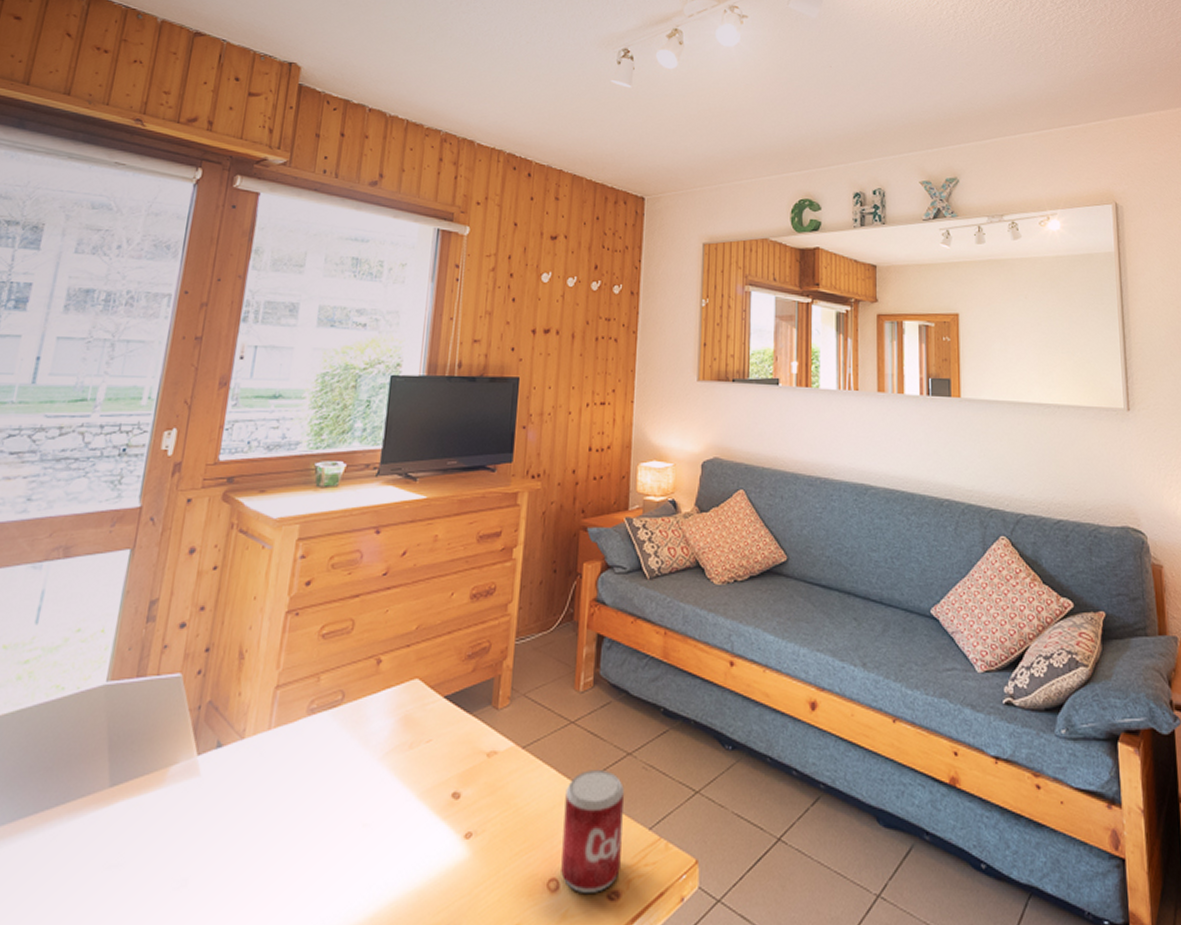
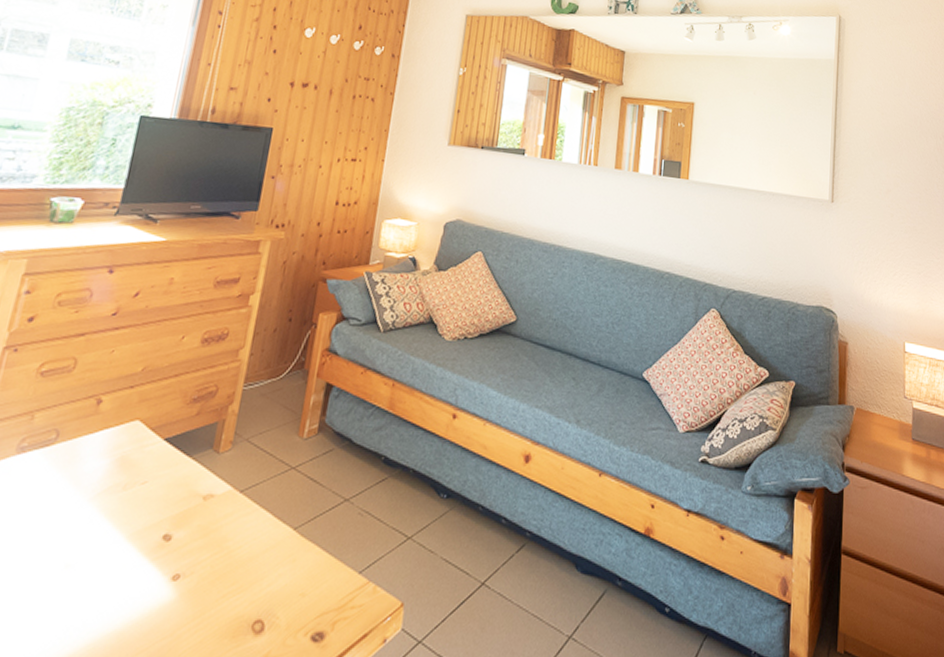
beverage can: present [561,770,625,893] -> none [267,515,339,634]

